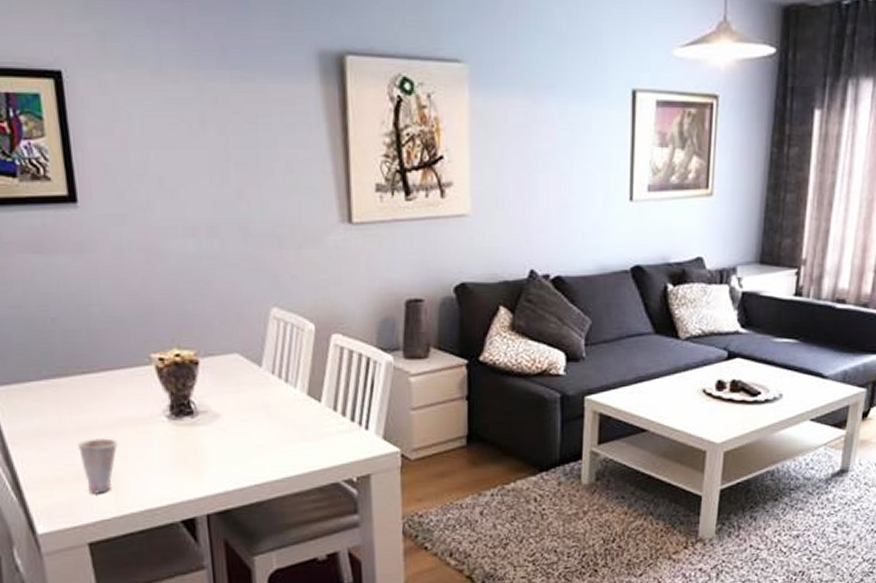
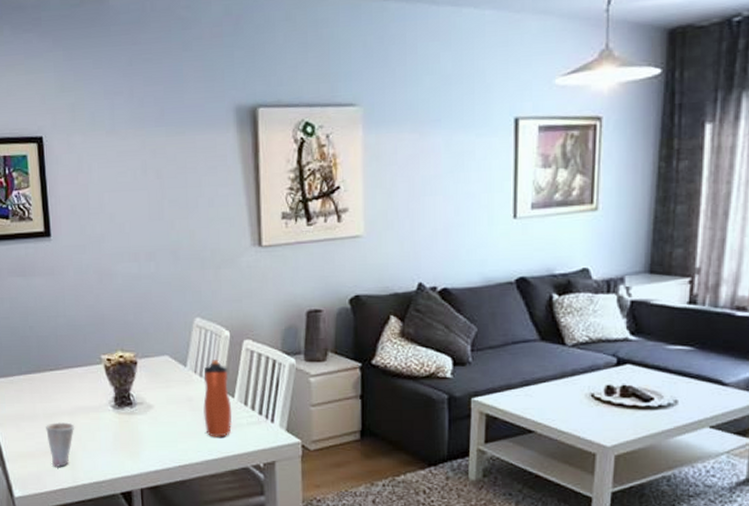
water bottle: none [283,358,318,450] -> present [203,360,232,437]

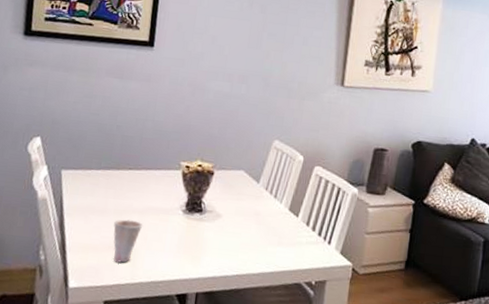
water bottle: present [203,360,232,437] -> none [267,180,297,253]

